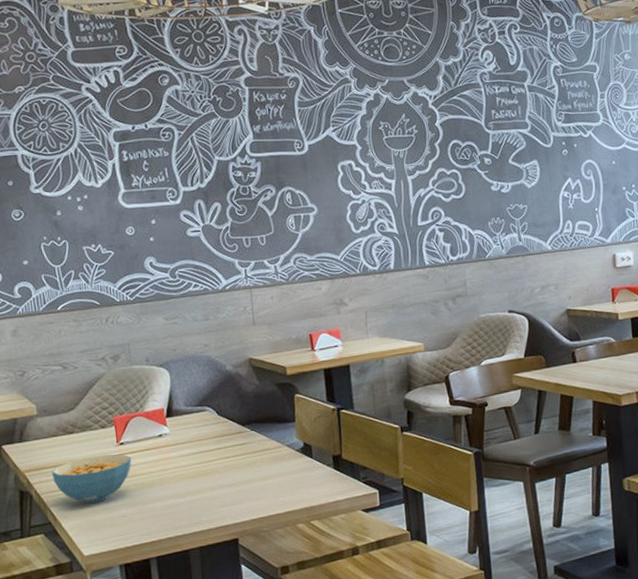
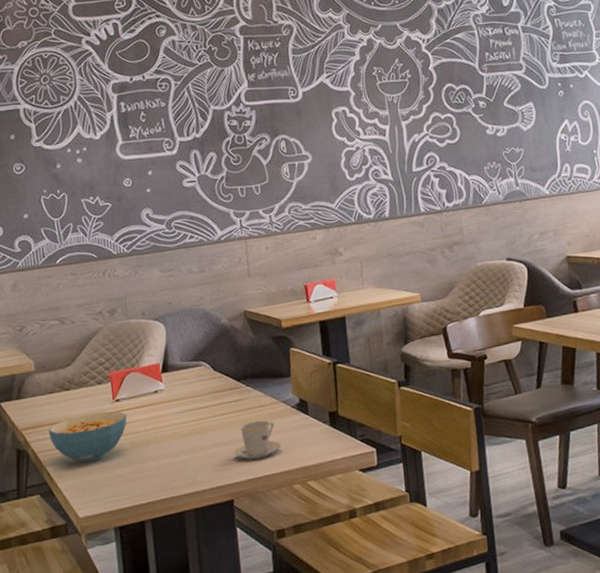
teacup: none [238,463,286,501] -> present [233,420,281,460]

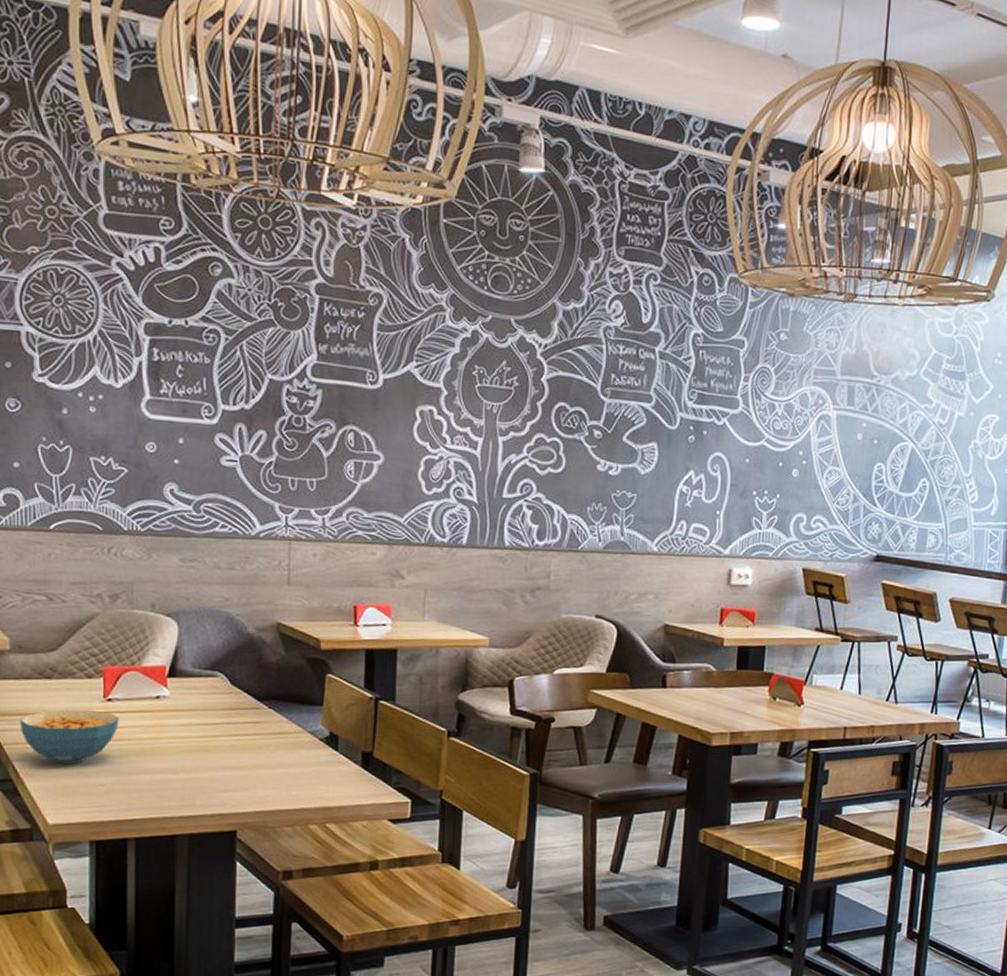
teacup: present [233,420,281,460] -> none [243,748,301,791]

